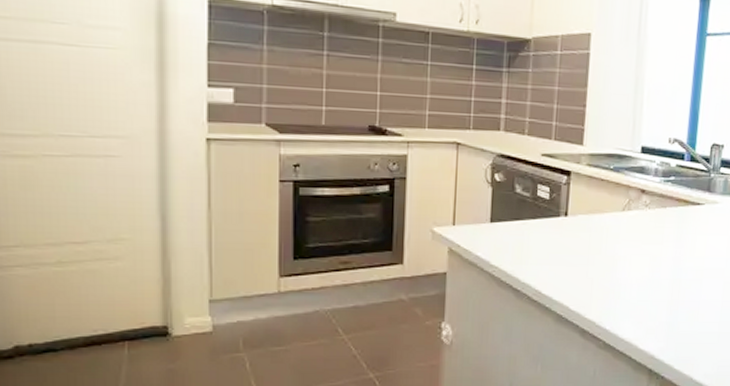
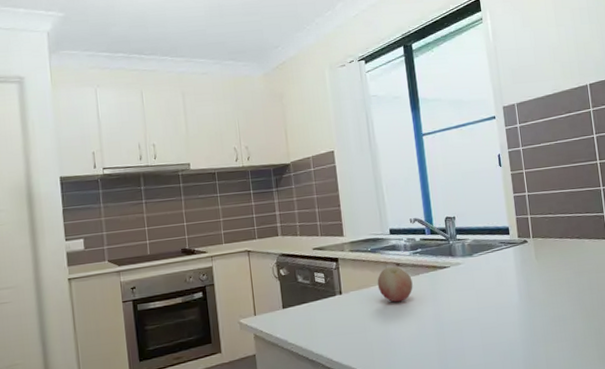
fruit: none [613,192,657,236] -> present [377,266,413,302]

